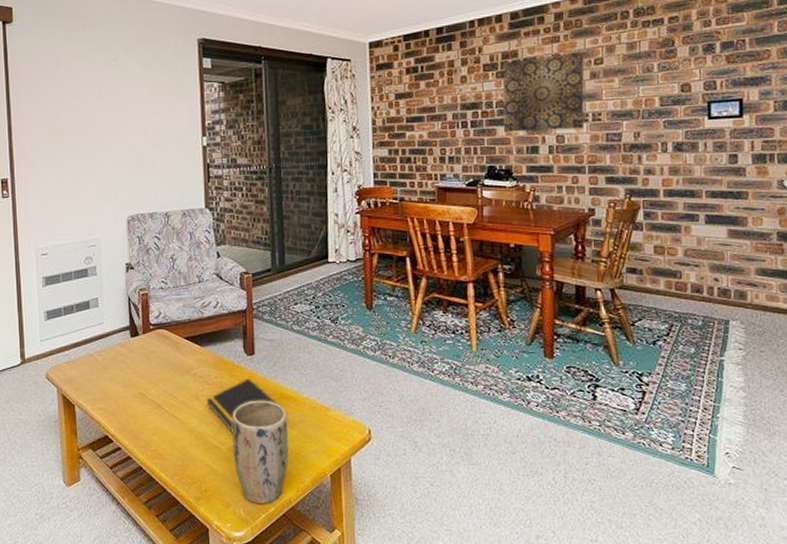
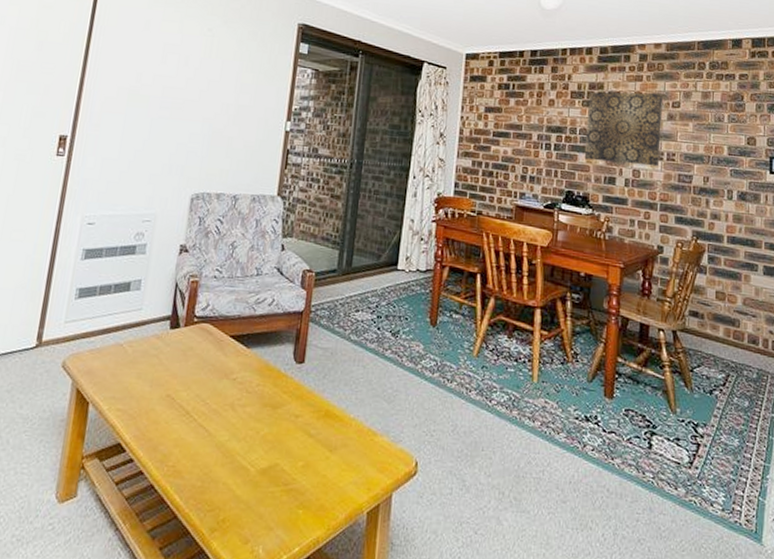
notepad: present [206,378,280,433] -> none [242,390,323,452]
plant pot: present [232,400,289,504] -> none [261,416,329,543]

